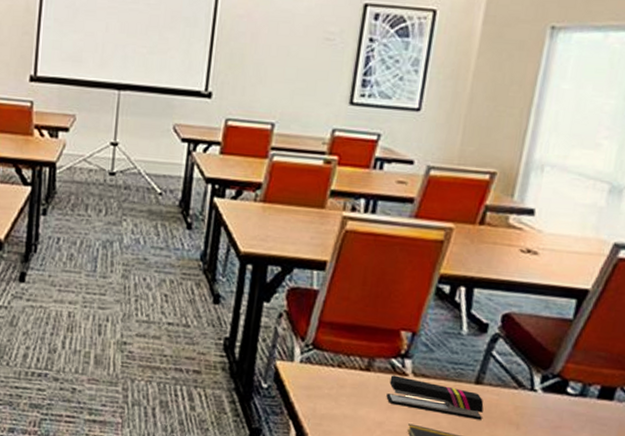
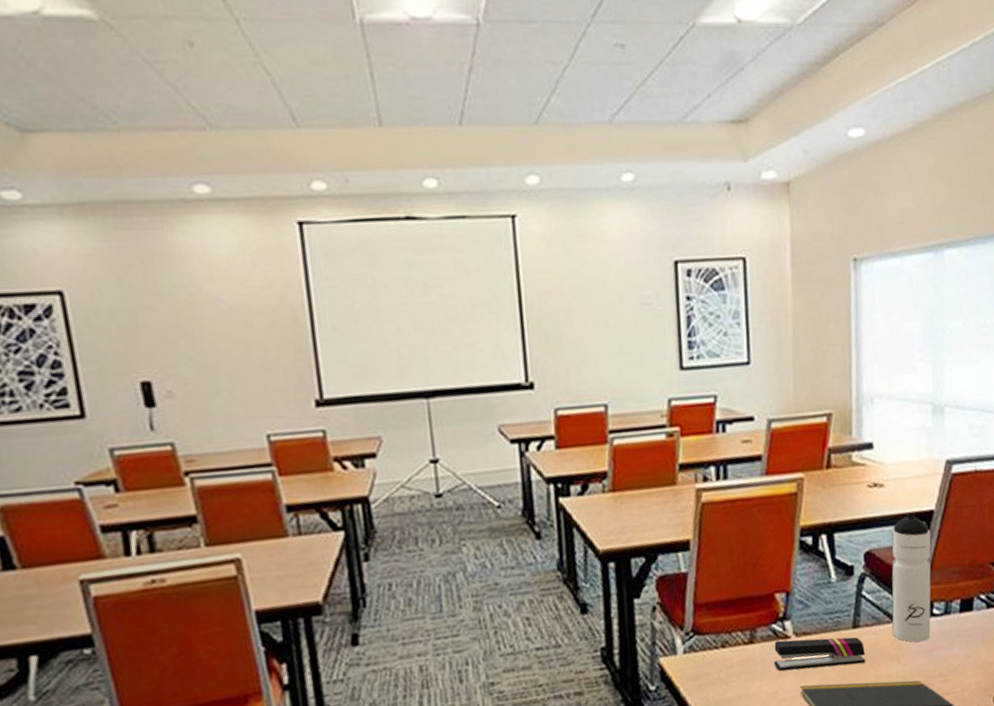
water bottle: none [516,286,582,417] -> present [891,512,931,642]

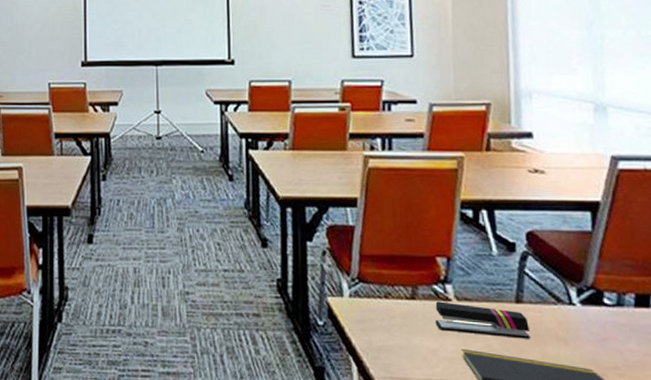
water bottle: present [891,512,931,642] -> none [554,201,602,329]

